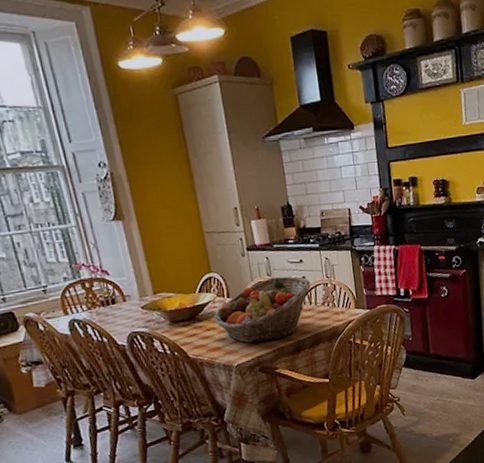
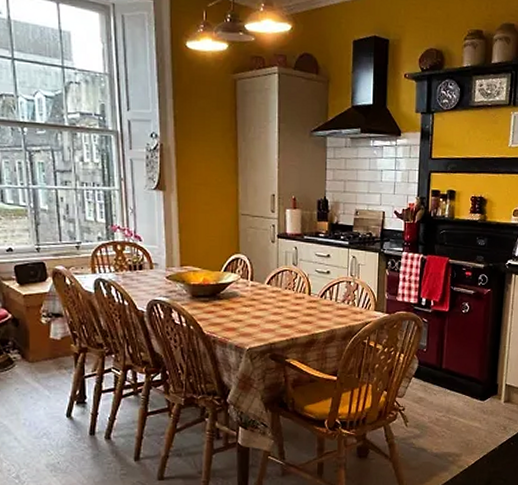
fruit basket: present [213,276,311,343] -> none [234,267,335,330]

